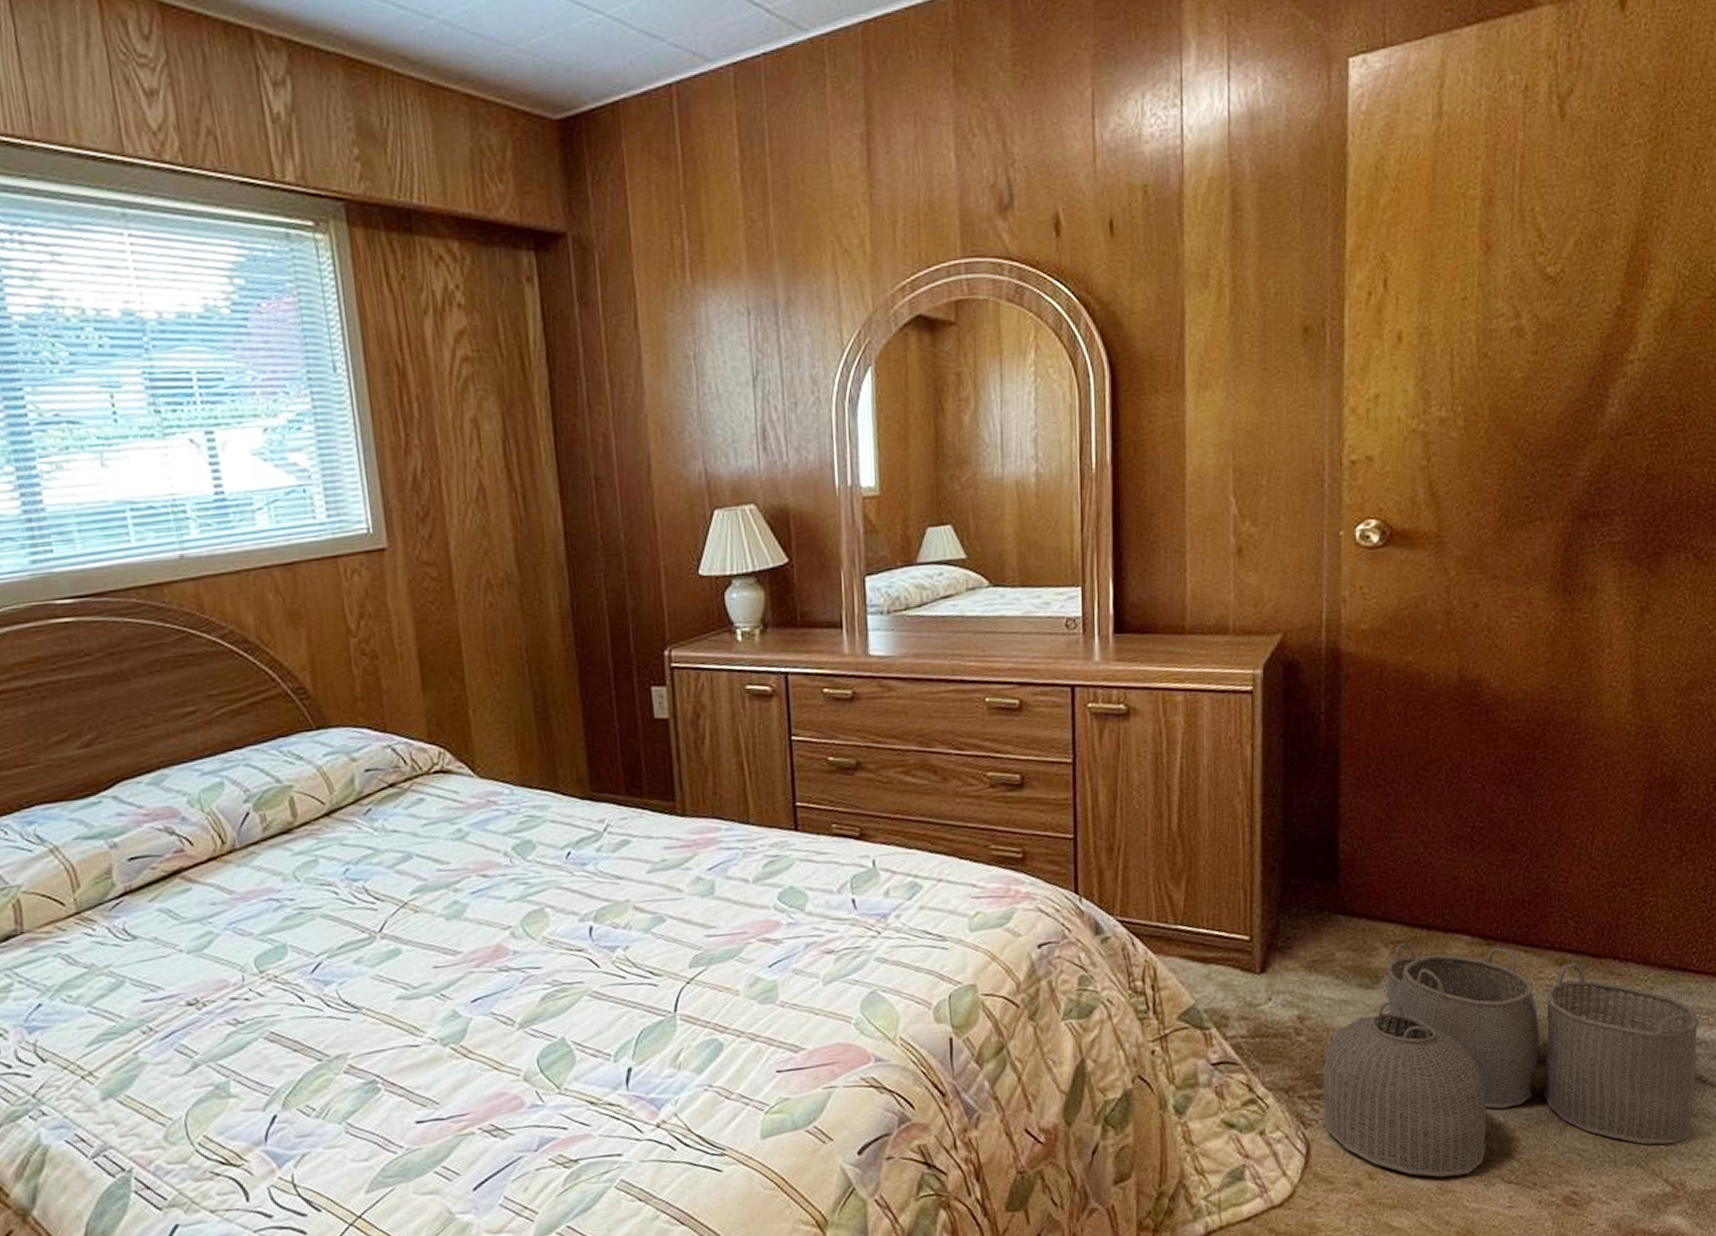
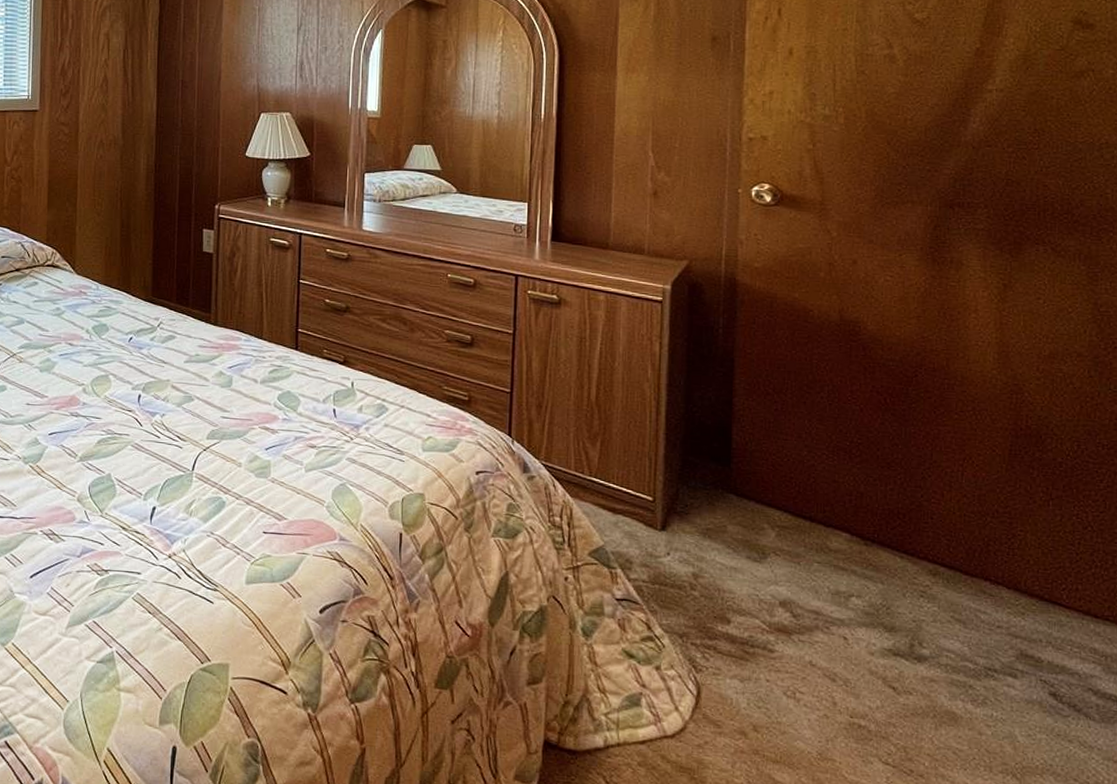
woven basket: present [1323,942,1700,1178] -> none [713,528,1072,763]

